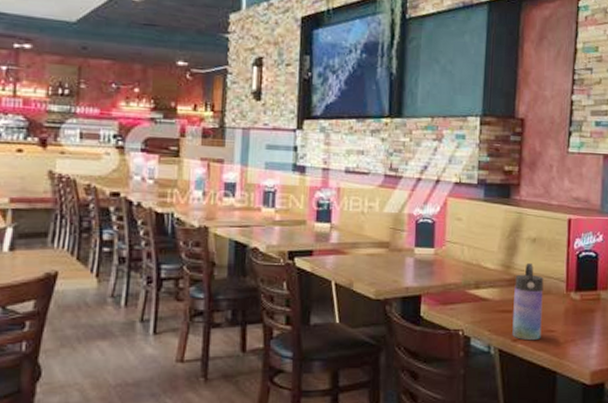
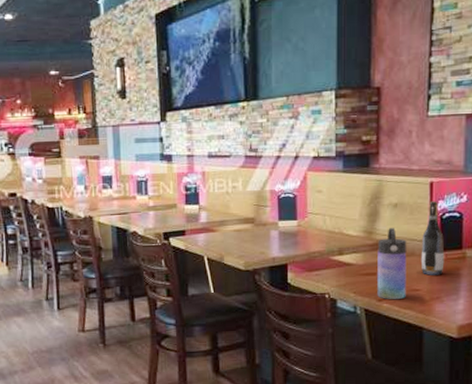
wine bottle: none [556,238,580,316] -> present [420,201,445,275]

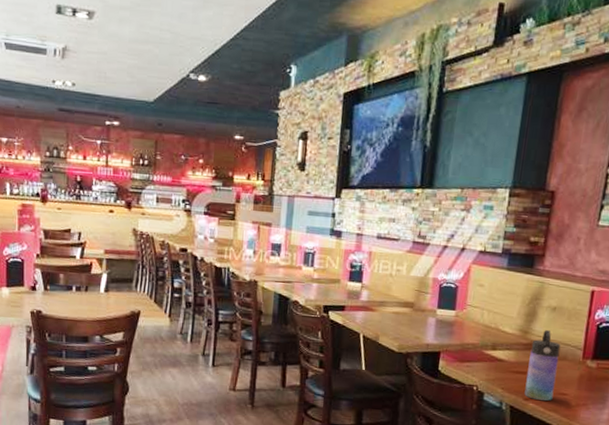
wine bottle: present [420,201,445,275] -> none [571,309,598,383]

